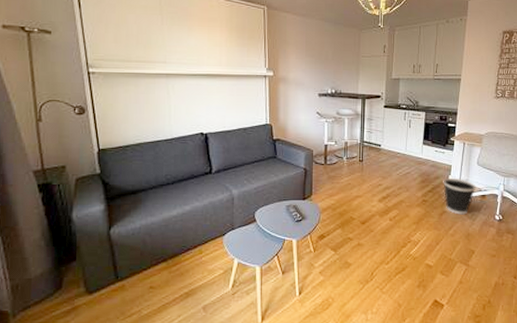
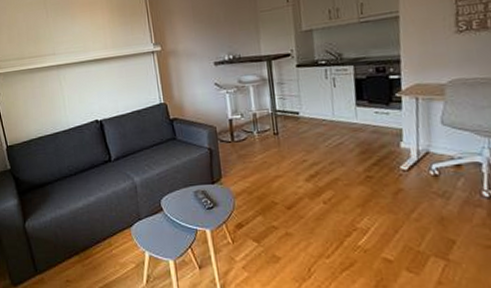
wastebasket: present [443,177,476,215] -> none [392,144,445,193]

